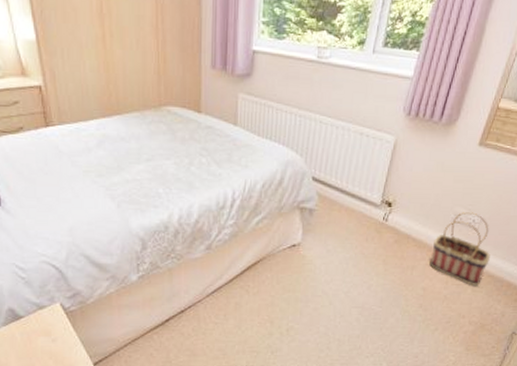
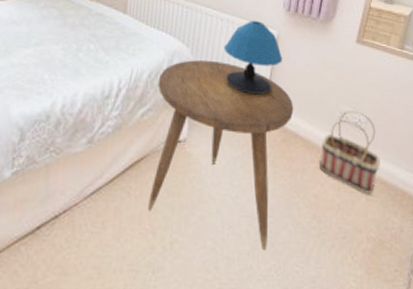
side table: none [265,168,408,335] -> present [147,59,294,251]
table lamp: none [338,127,400,200] -> present [223,21,283,95]

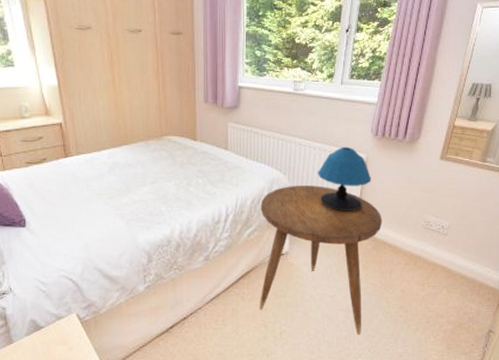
basket: present [318,110,380,194] -> none [405,219,461,287]

